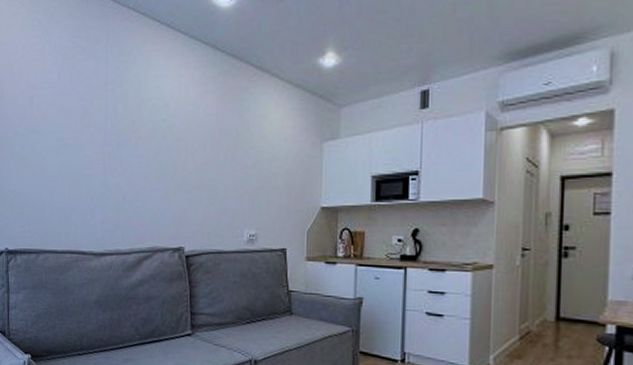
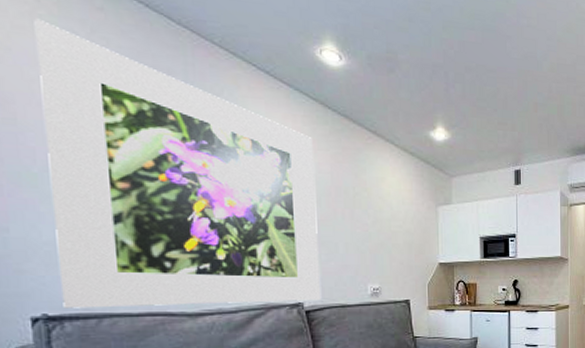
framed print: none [17,16,202,246] -> present [34,18,322,309]

